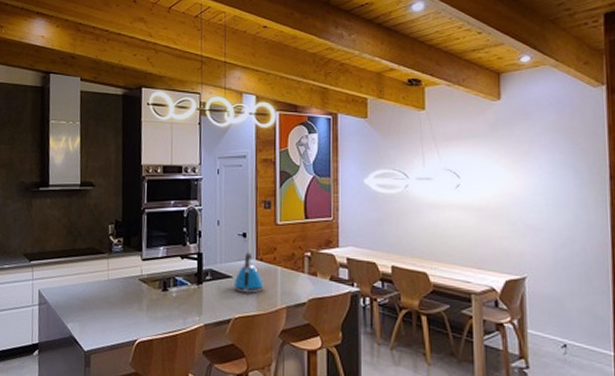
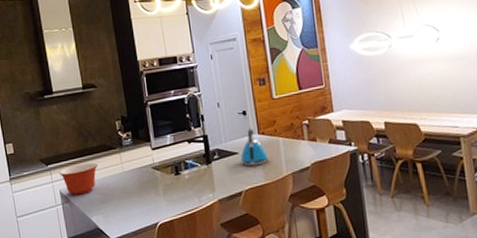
mixing bowl: none [40,264,84,298] -> present [58,163,98,195]

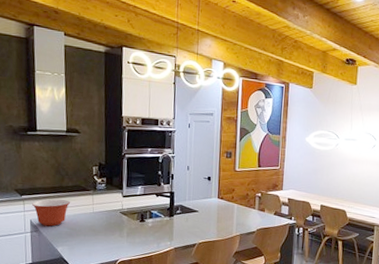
kettle: present [240,127,269,166] -> none [199,191,223,224]

